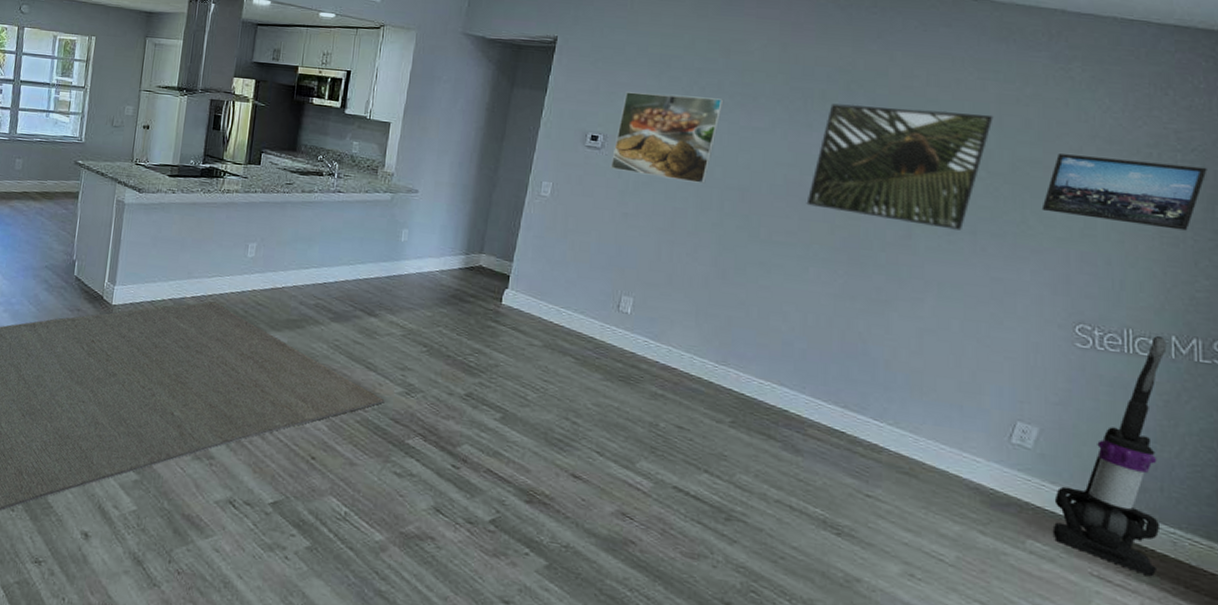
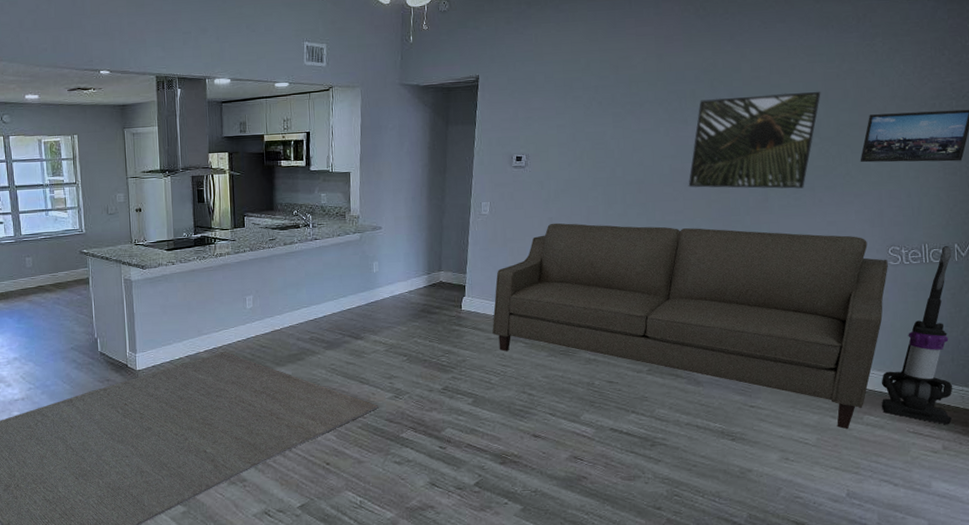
sofa: none [536,220,1073,554] -> present [492,222,888,430]
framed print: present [610,92,724,184] -> none [534,109,618,184]

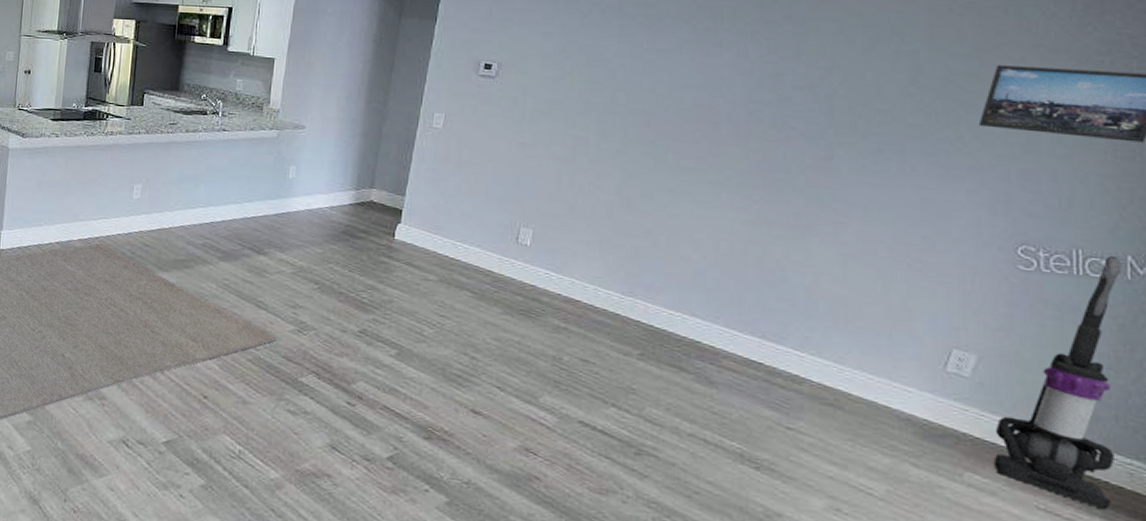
sofa: present [492,222,888,430] -> none [431,149,1015,487]
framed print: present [688,91,821,189] -> none [717,21,923,150]

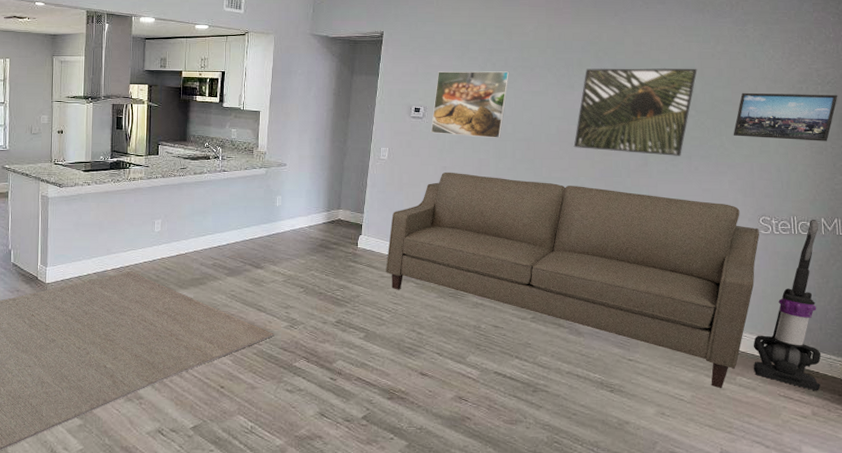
sofa: none [431,149,1015,487] -> present [386,172,759,389]
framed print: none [505,17,626,110] -> present [430,71,510,138]
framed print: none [717,21,923,150] -> present [573,67,697,156]

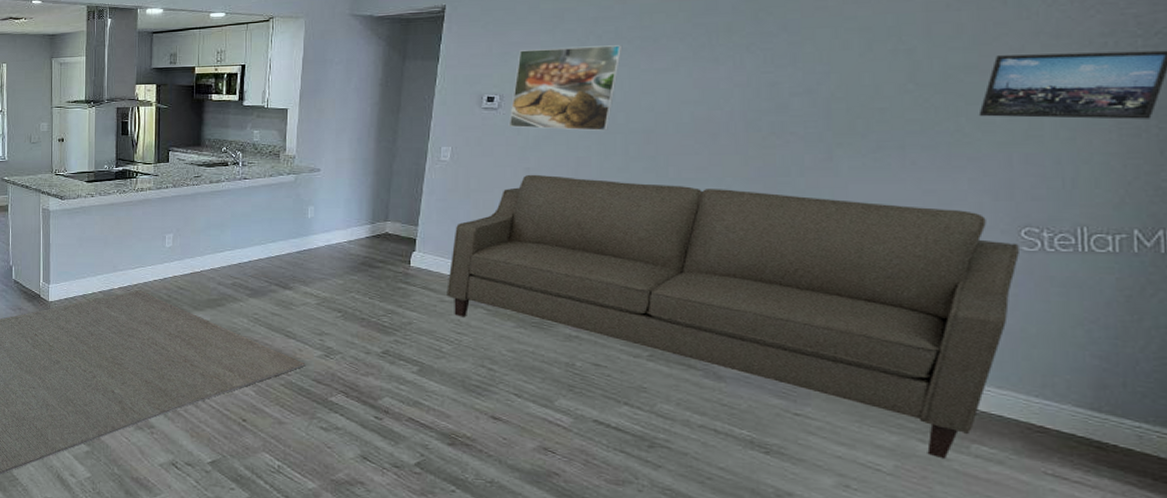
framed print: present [573,67,697,156] -> none [716,25,920,147]
vacuum cleaner: present [753,220,821,391] -> none [1000,232,1128,472]

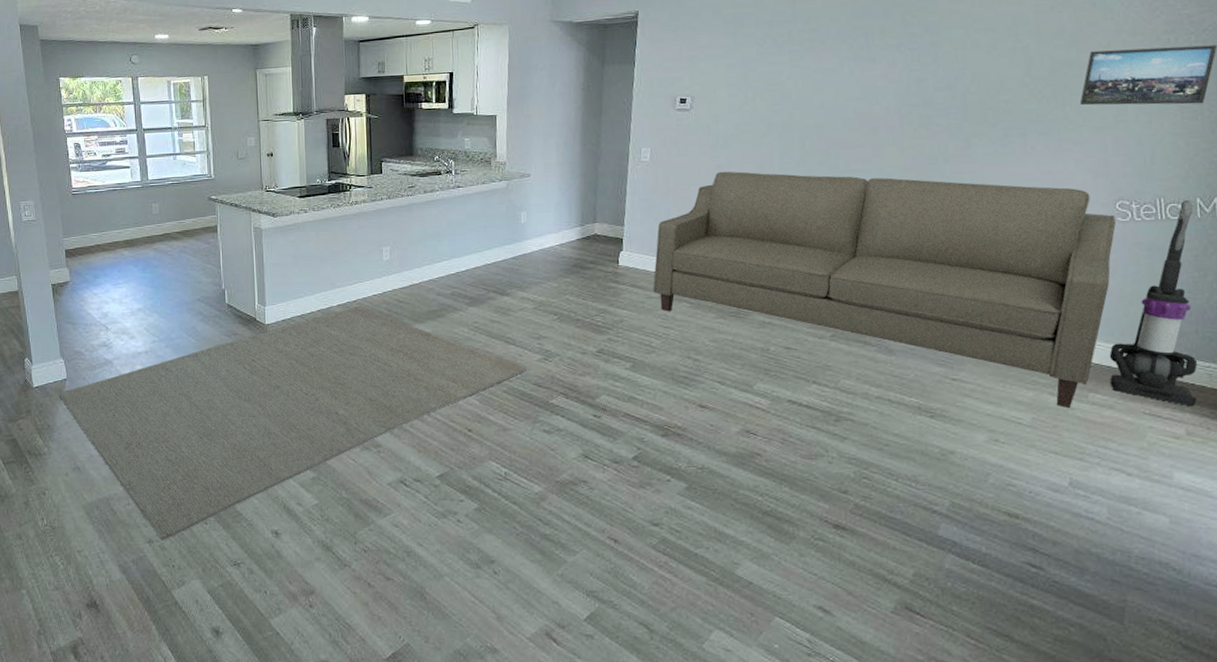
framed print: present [508,45,623,131] -> none [700,47,795,128]
vacuum cleaner: none [1000,232,1128,472] -> present [1109,201,1198,407]

